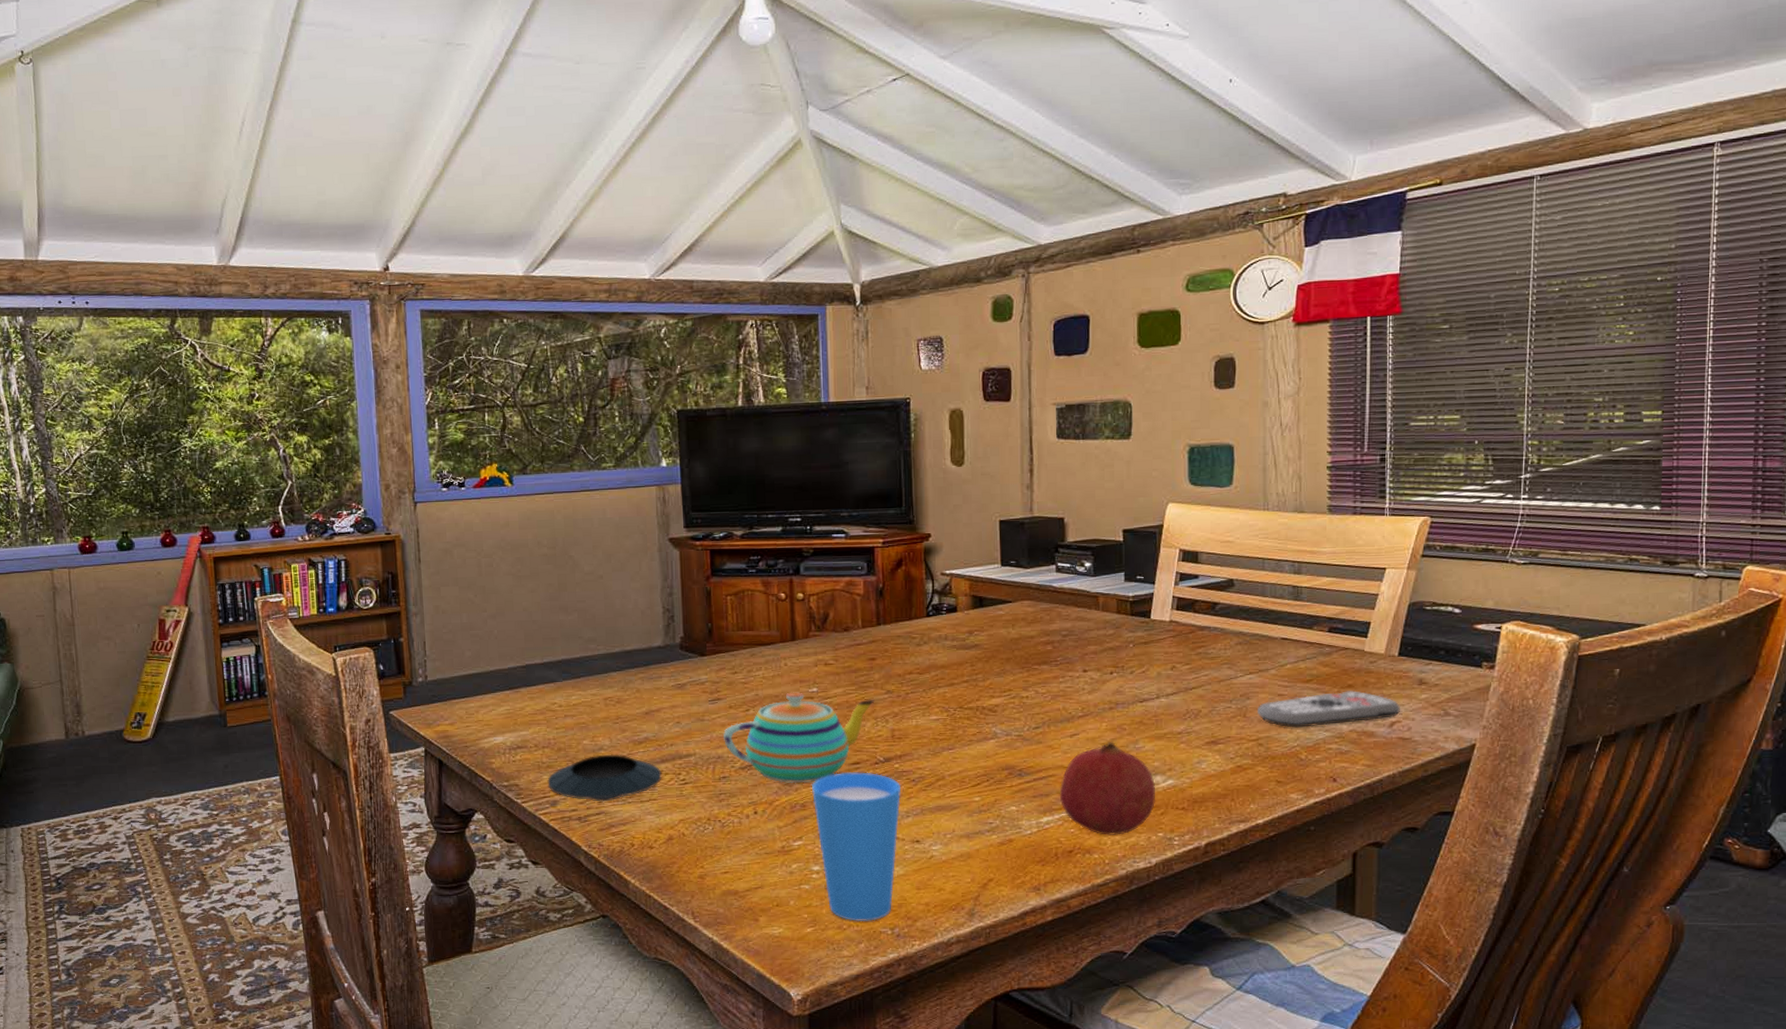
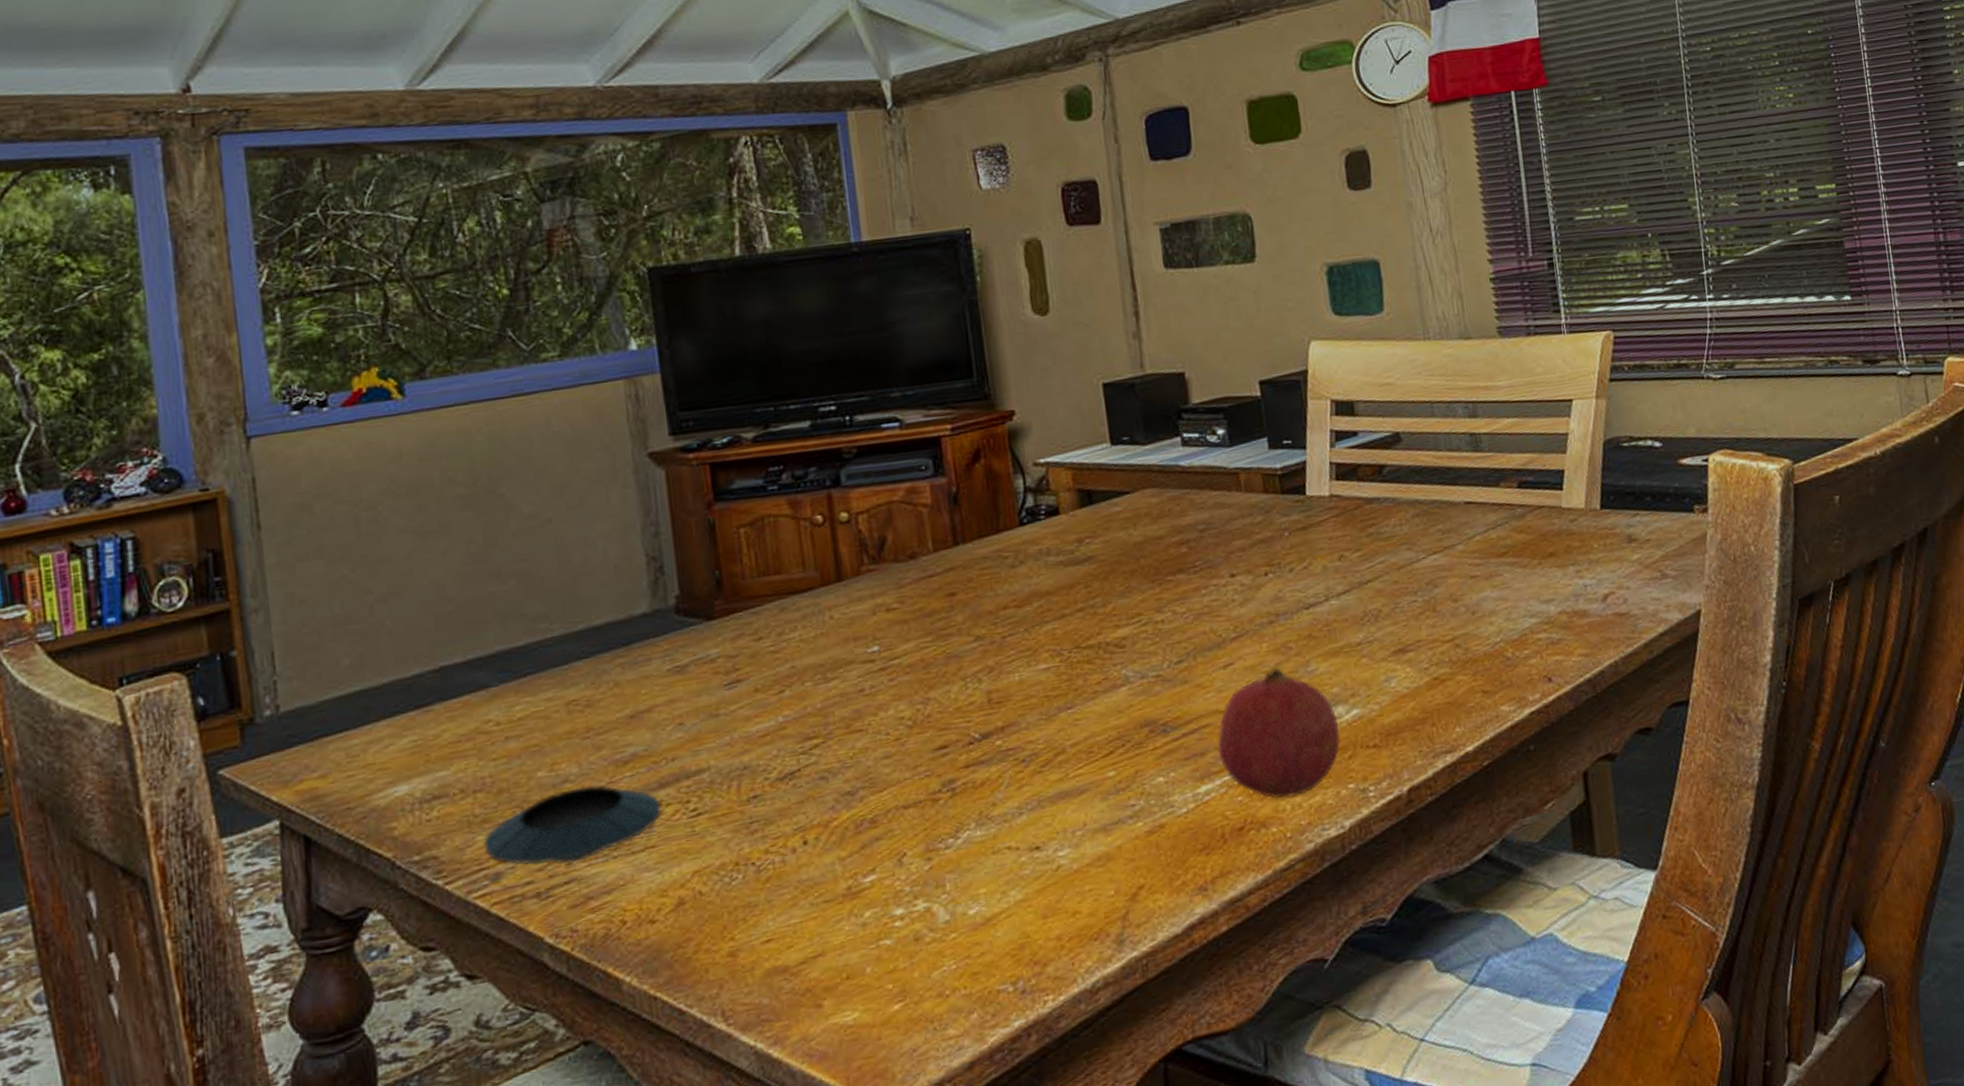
teapot: present [723,692,875,784] -> none [749,651,961,792]
cup: present [812,772,901,921] -> none [883,758,1011,982]
remote control: present [1258,691,1400,728] -> none [1448,560,1612,619]

